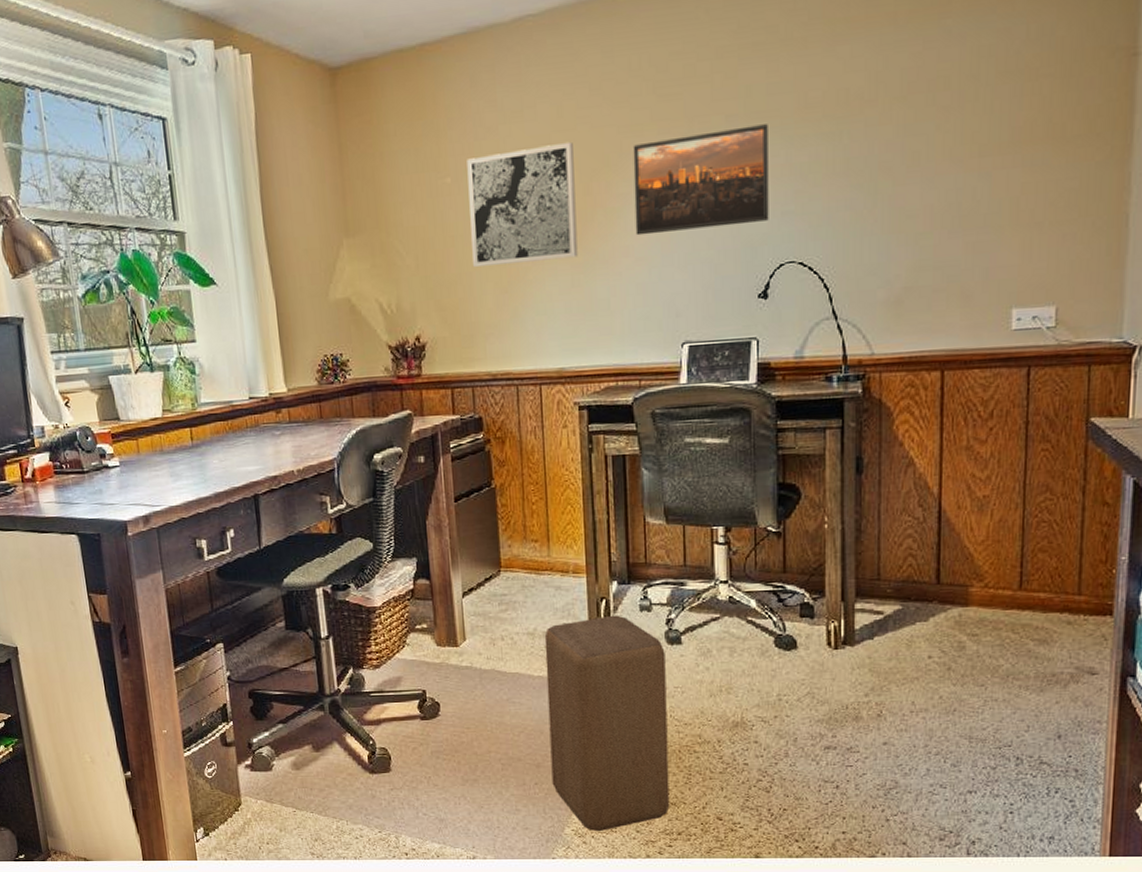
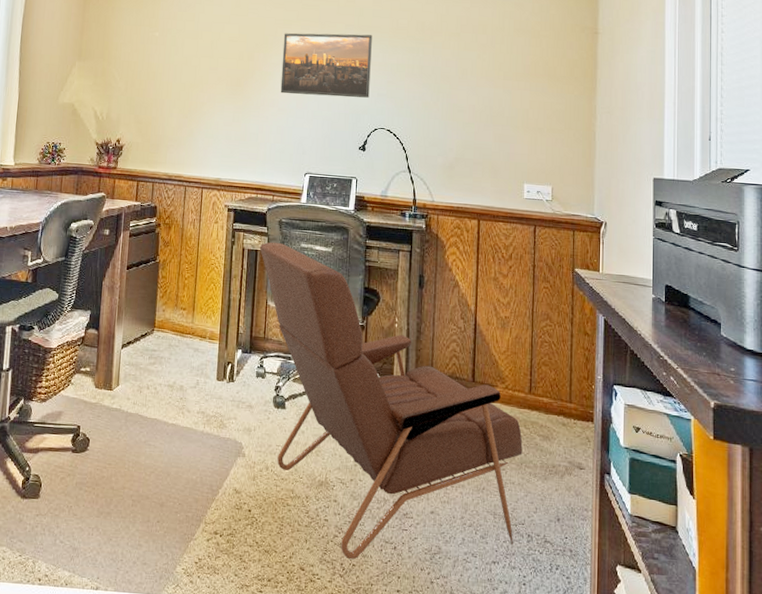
wall art: present [467,141,578,268] -> none [166,22,244,101]
stool: present [544,615,670,831] -> none [171,378,272,572]
armchair: none [627,440,1009,803] -> present [259,241,523,559]

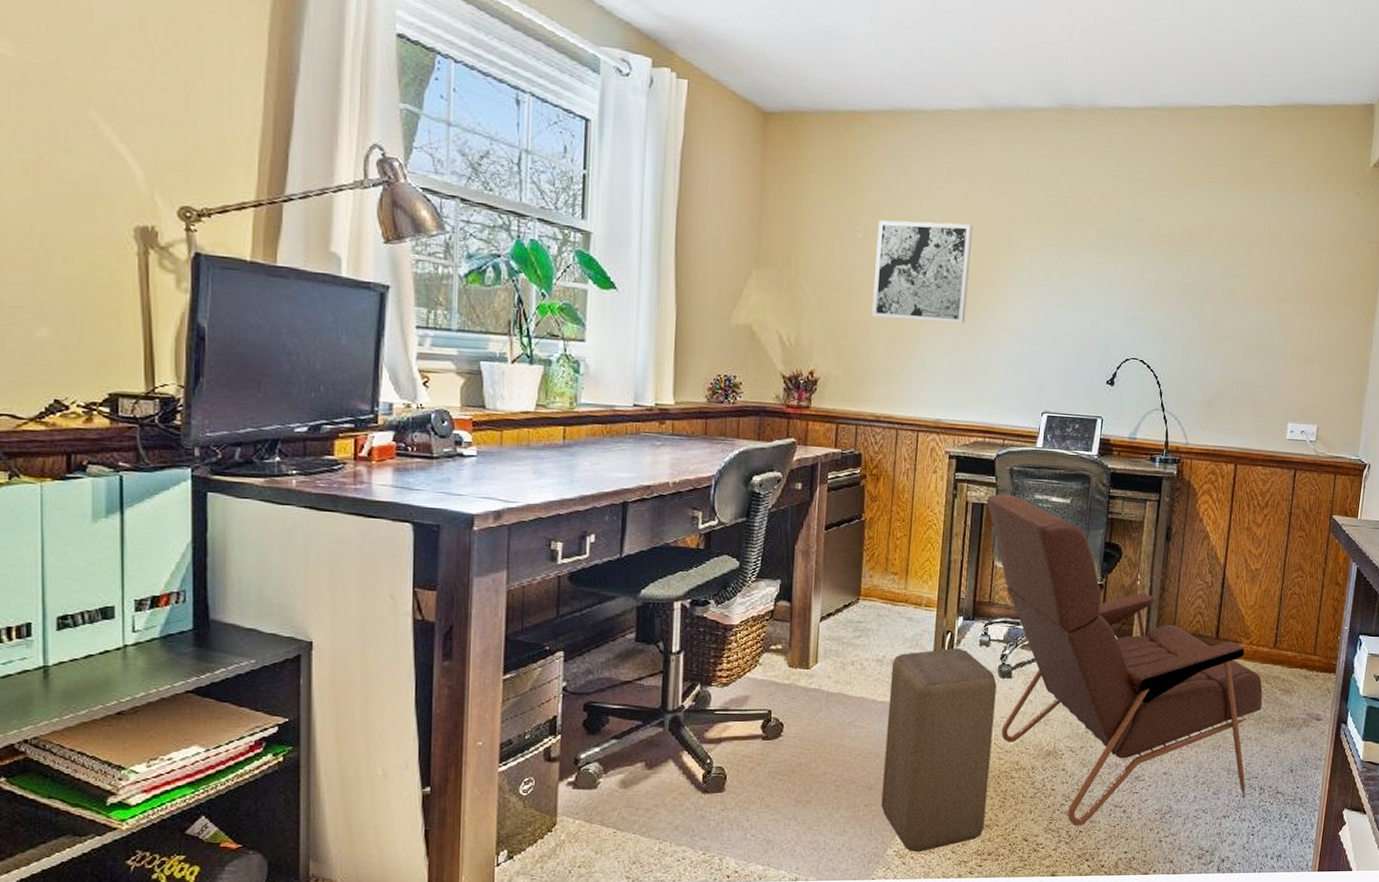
wall art: none [166,22,244,101] -> present [872,220,973,324]
stool: none [171,378,272,572] -> present [881,648,997,852]
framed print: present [280,33,372,98] -> none [1015,238,1129,322]

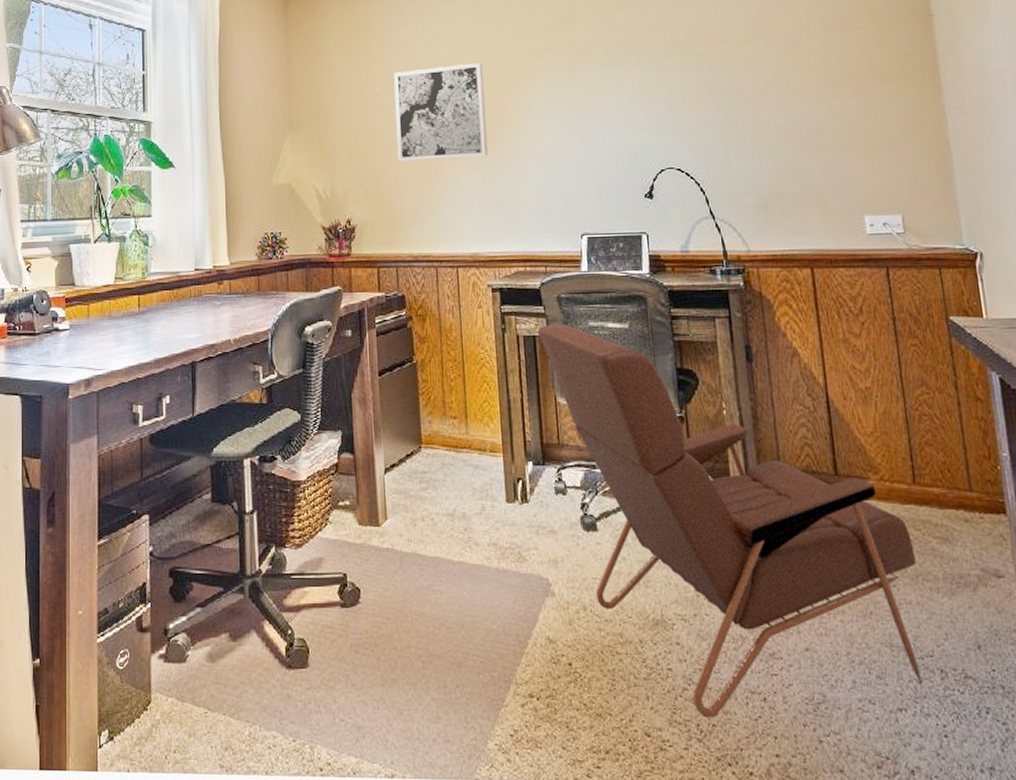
stool: present [881,648,997,852] -> none [464,497,596,746]

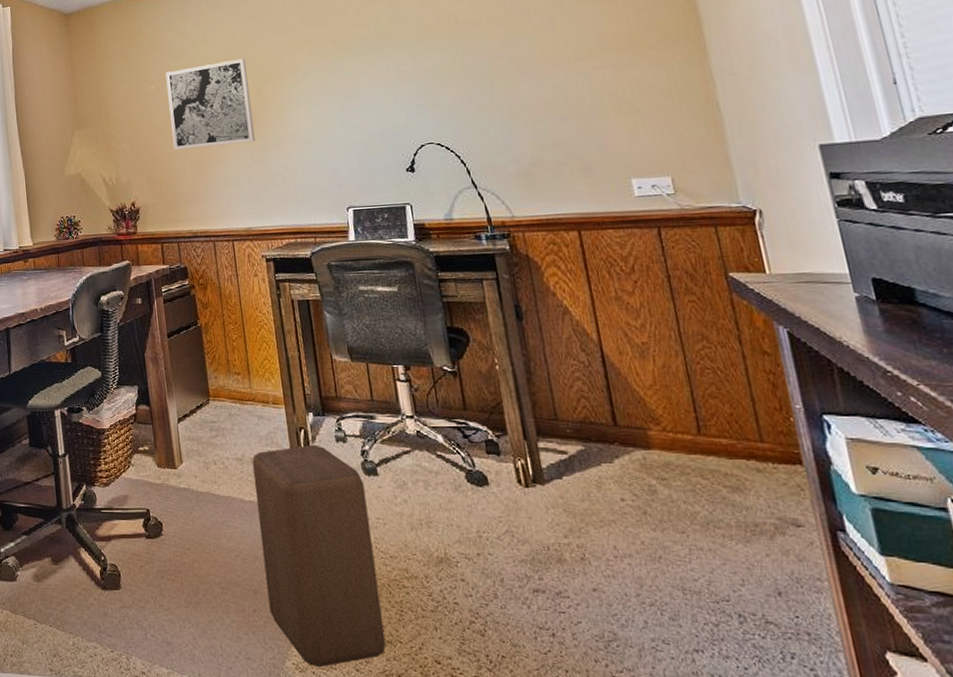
stool: none [464,497,596,746] -> present [252,445,387,667]
armchair: present [537,323,922,717] -> none [310,288,719,649]

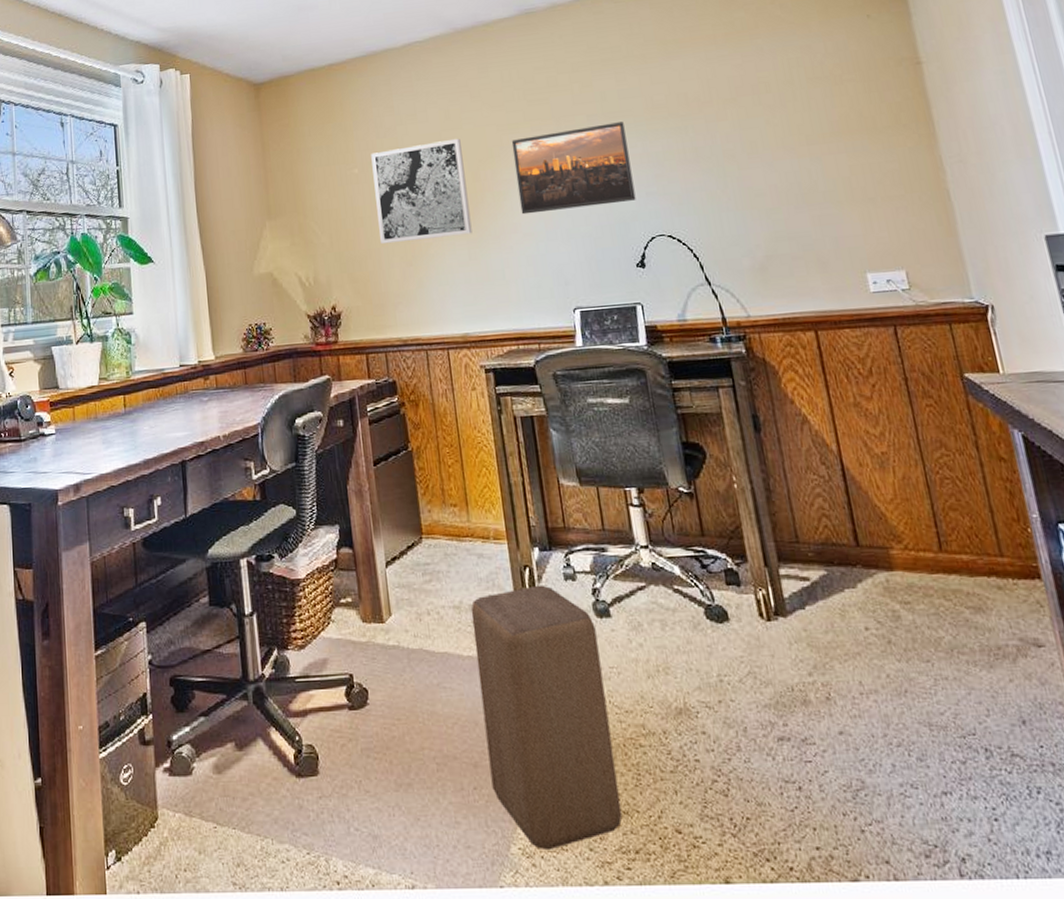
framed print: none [291,42,407,125] -> present [511,122,636,215]

